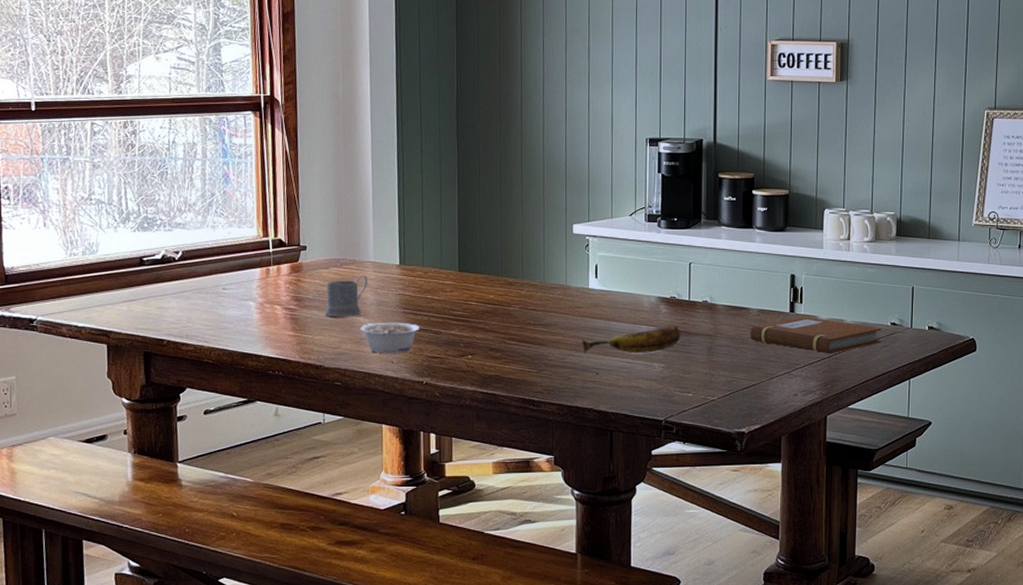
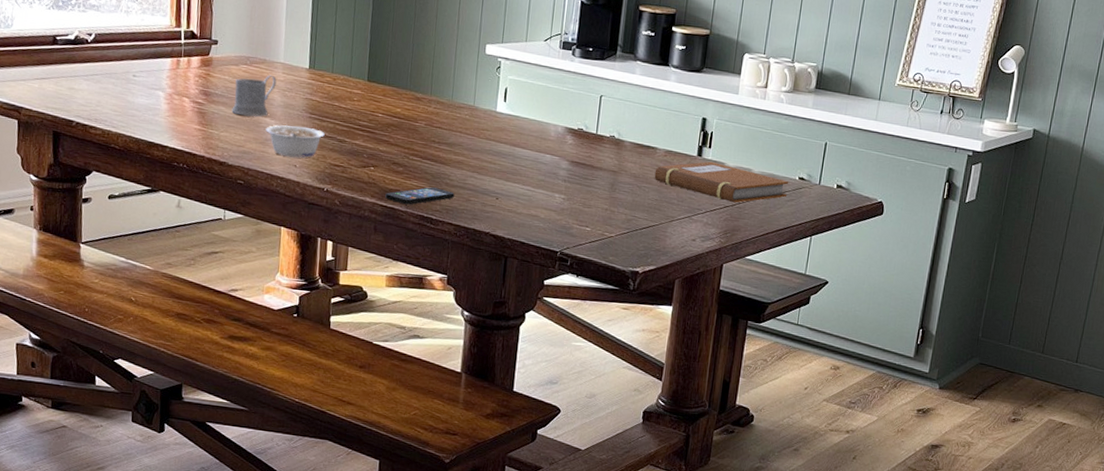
smartphone: none [485,369,554,389] -> present [385,187,455,205]
banana: present [581,324,681,353] -> none [484,155,585,183]

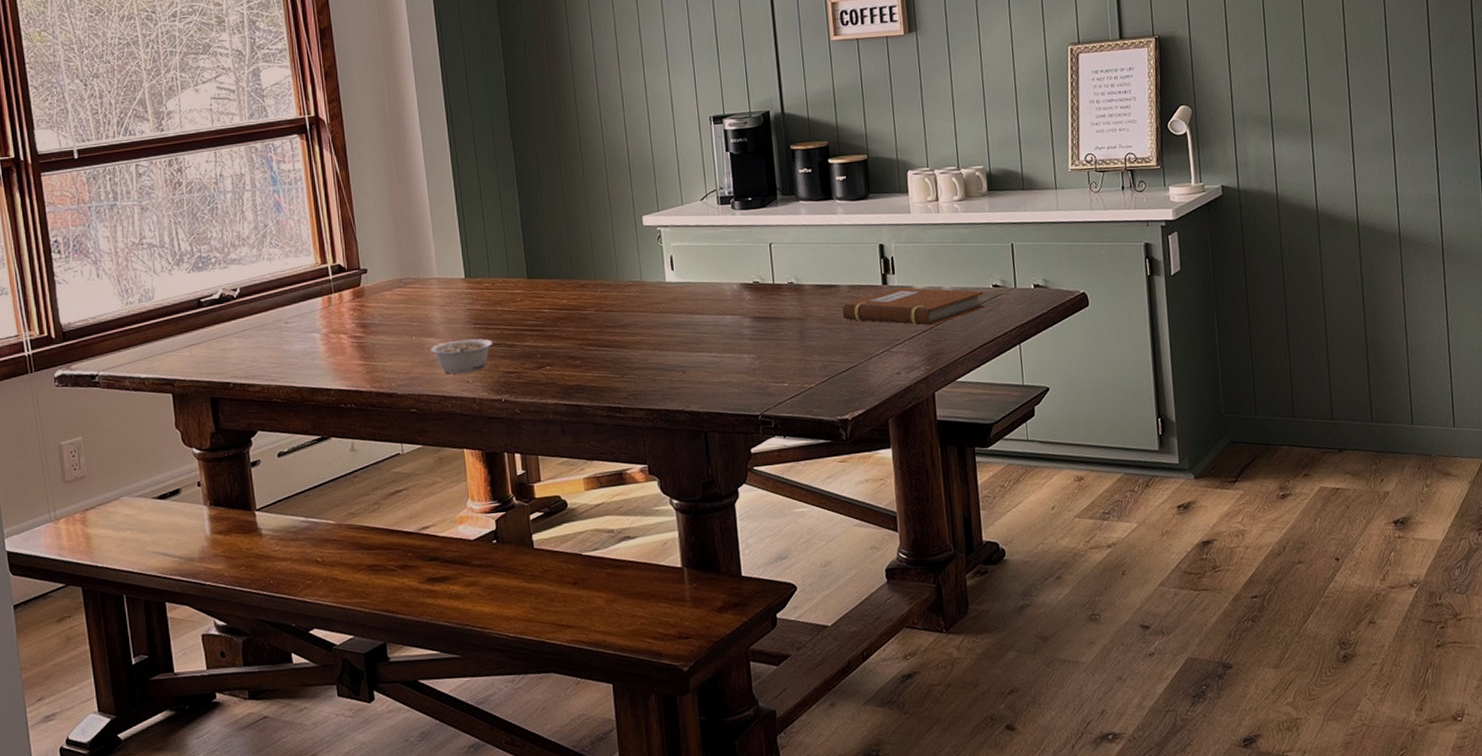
mug: present [231,74,277,117] -> none [392,292,434,341]
smartphone: present [385,187,455,205] -> none [567,374,639,399]

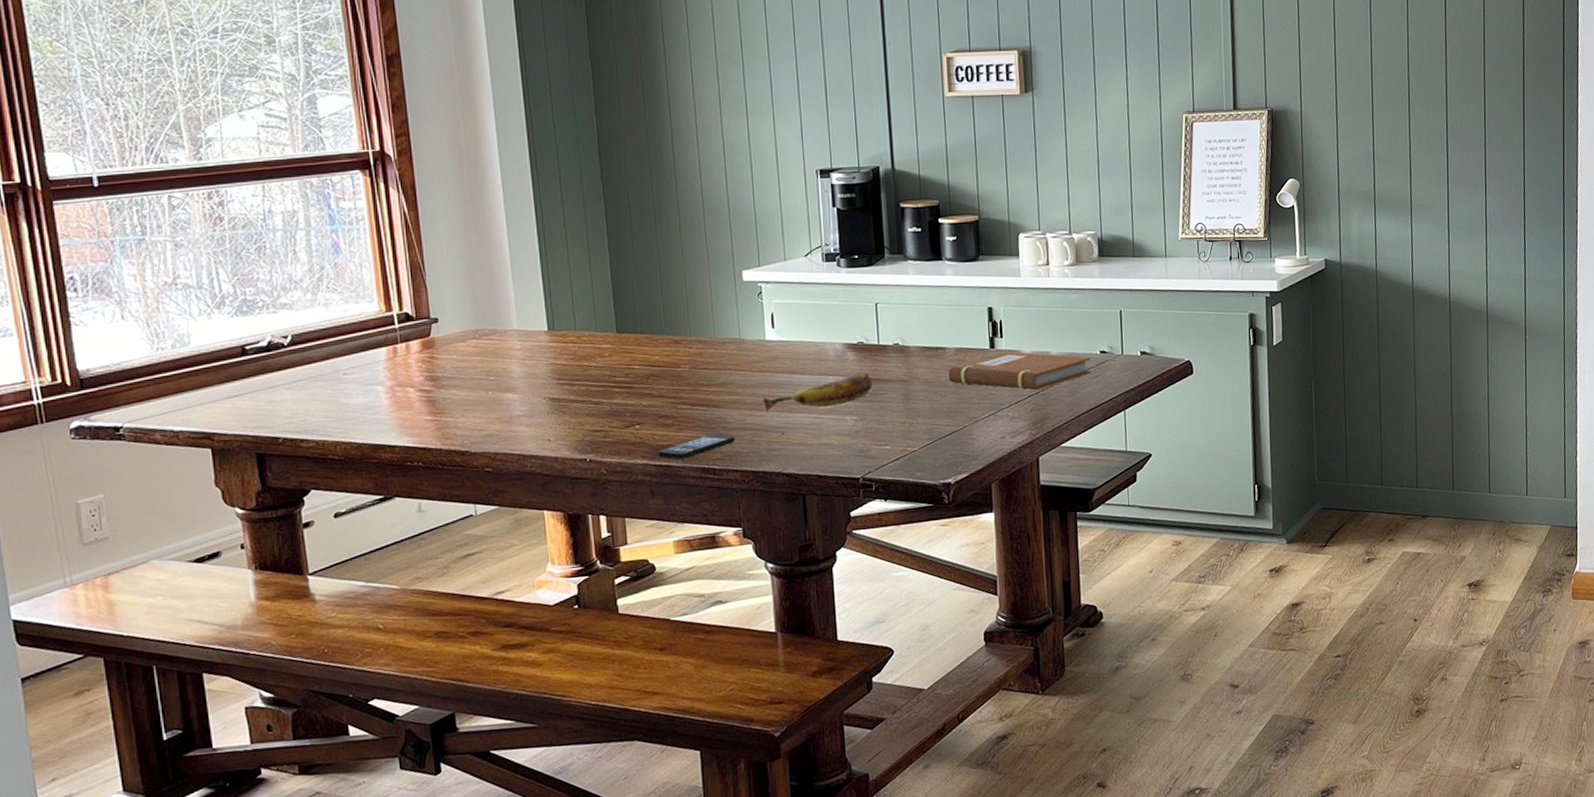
legume: present [430,339,493,374] -> none [508,395,578,432]
smartphone: none [567,374,639,399] -> present [657,434,735,460]
banana: none [663,310,769,352] -> present [762,371,873,412]

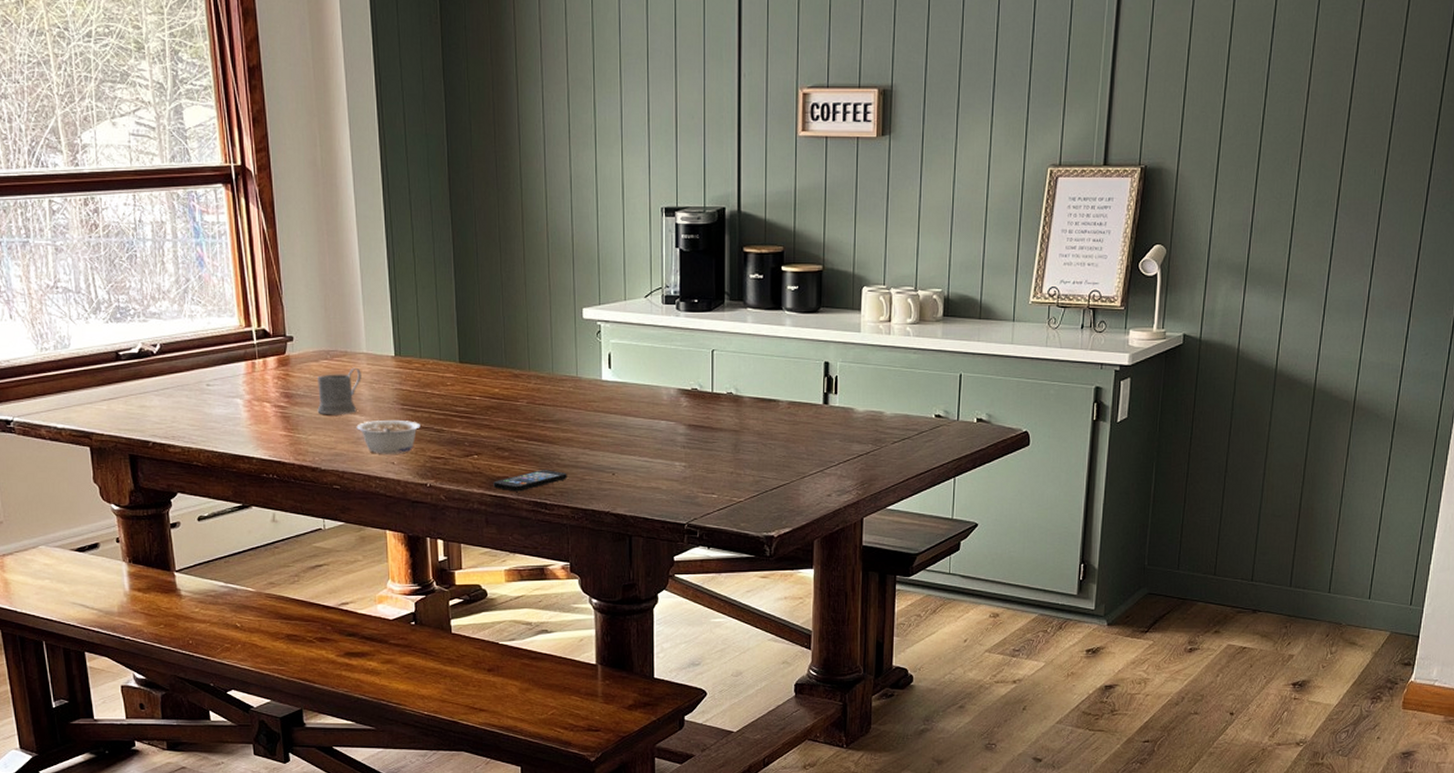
mug: none [465,345,513,396] -> present [317,367,361,415]
legume: none [508,395,578,432] -> present [356,421,420,454]
banana: present [762,371,873,412] -> none [595,418,704,452]
notebook: present [948,351,1092,391] -> none [779,408,925,451]

